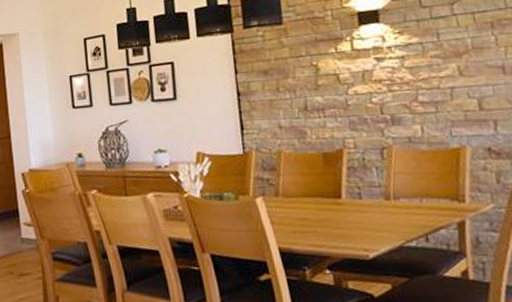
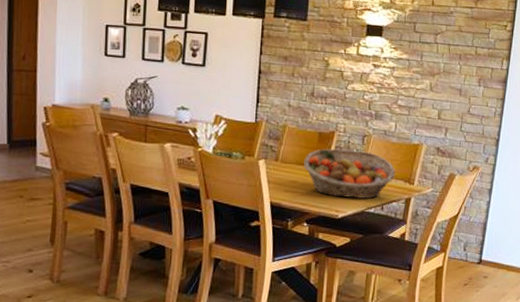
fruit basket: none [311,168,437,232] -> present [304,149,396,199]

